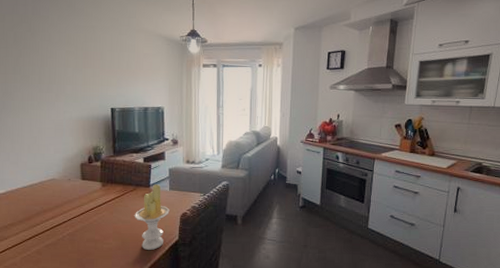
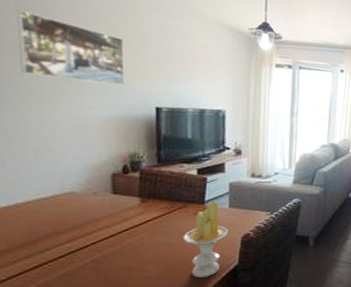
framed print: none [15,41,89,92] -> present [17,10,125,85]

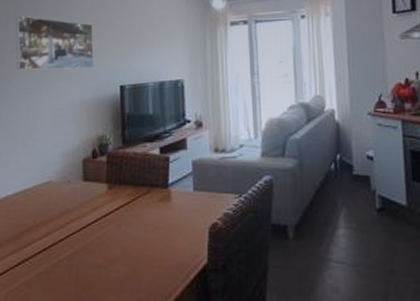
candle: present [182,201,229,277] -> none [148,183,194,279]

